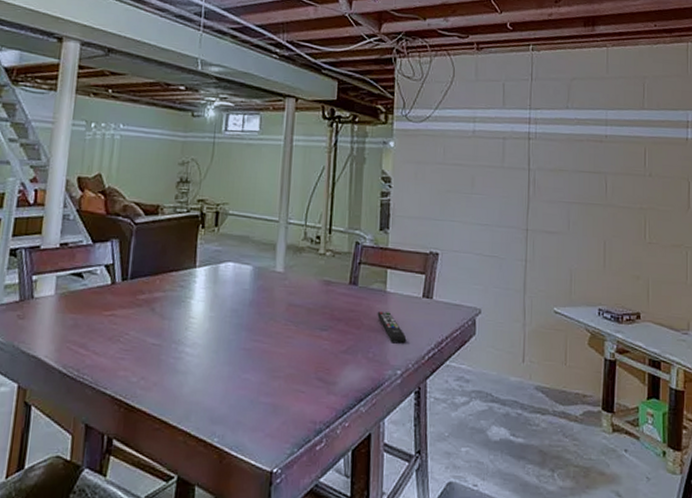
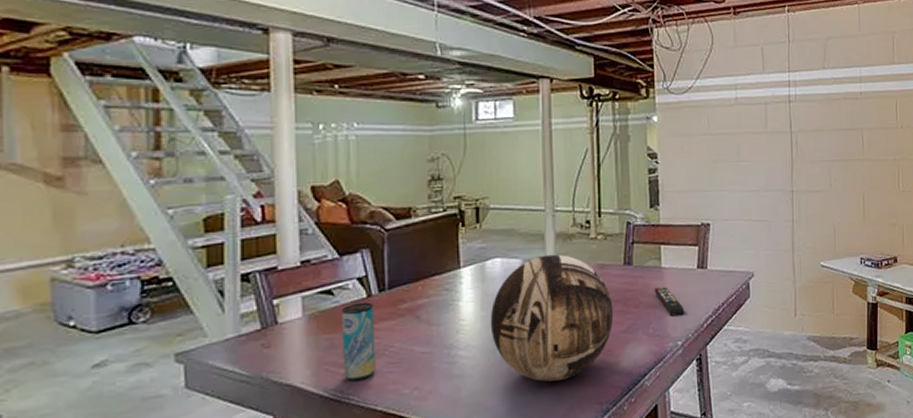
beverage can: none [82,288,117,362] -> present [341,302,376,381]
decorative bowl: none [216,264,335,392] -> present [490,254,614,382]

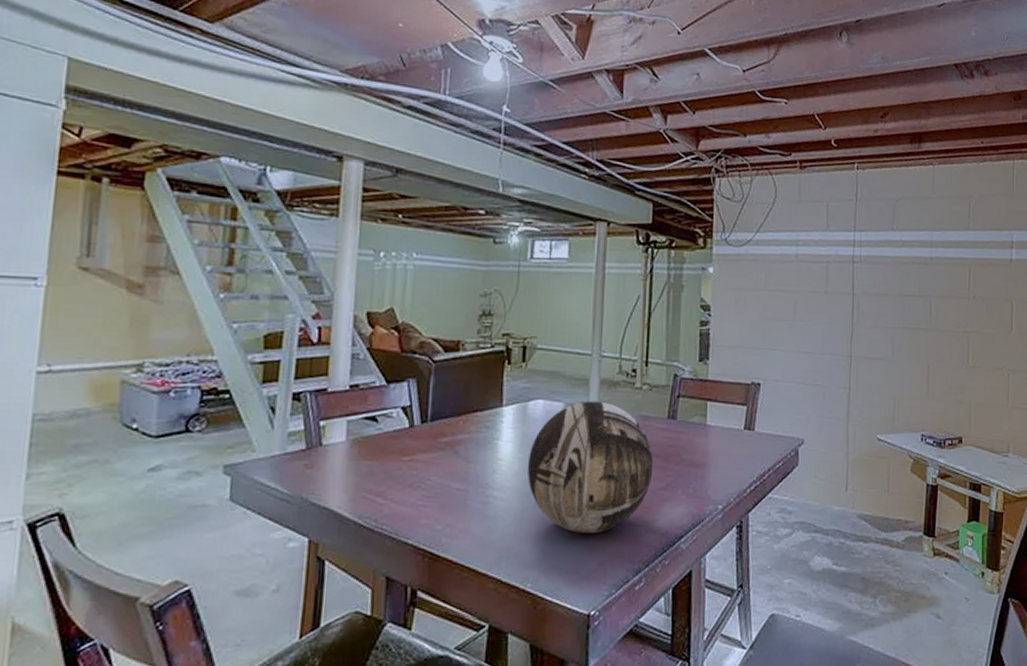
beverage can: present [341,302,376,381] -> none [379,432,416,510]
remote control: present [654,287,685,317] -> none [697,445,728,478]

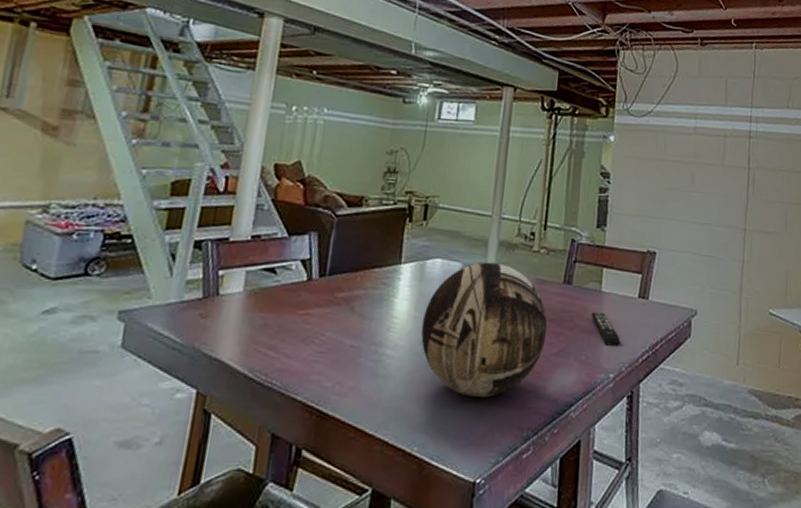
remote control: none [697,445,728,478] -> present [591,312,621,346]

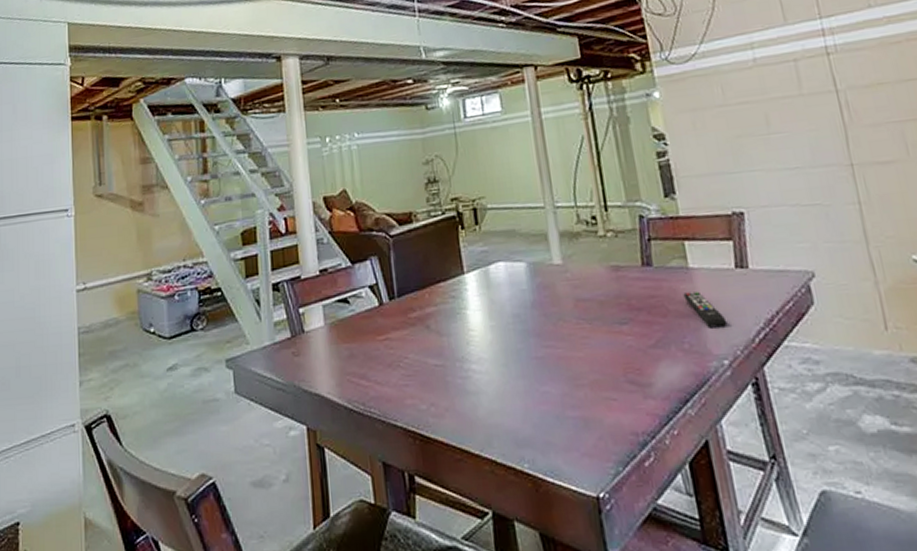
decorative bowl: present [421,262,548,397] -> none [499,255,639,404]

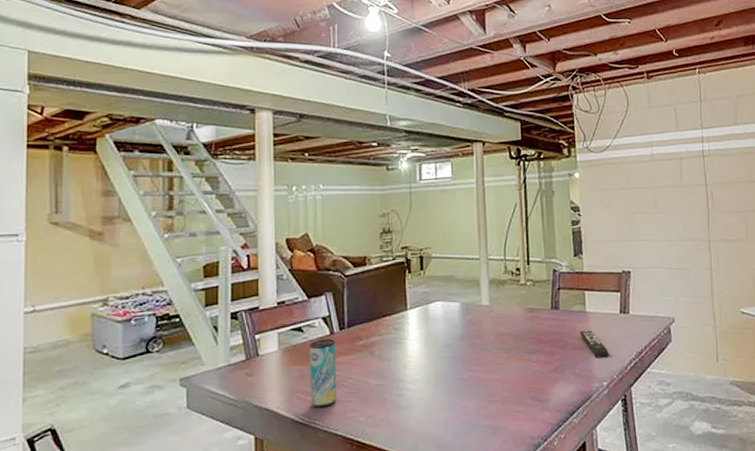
beverage can: none [357,310,393,393] -> present [309,338,337,408]

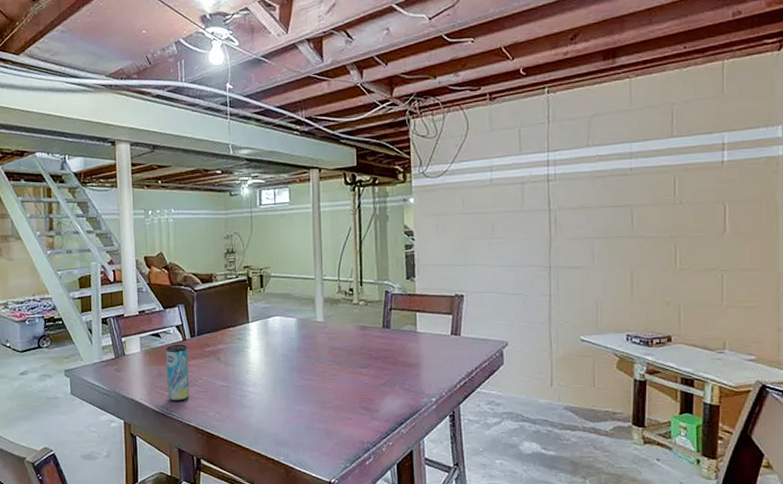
remote control: present [580,330,609,358] -> none [410,349,439,376]

